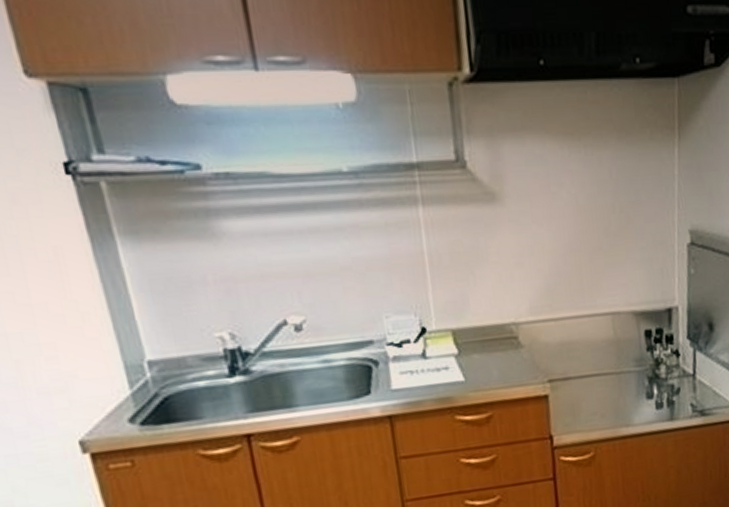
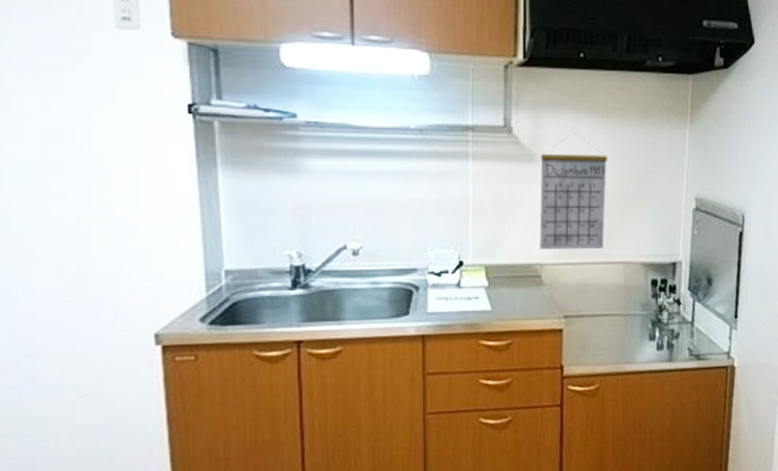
calendar: none [503,162,587,307] -> present [539,133,608,250]

